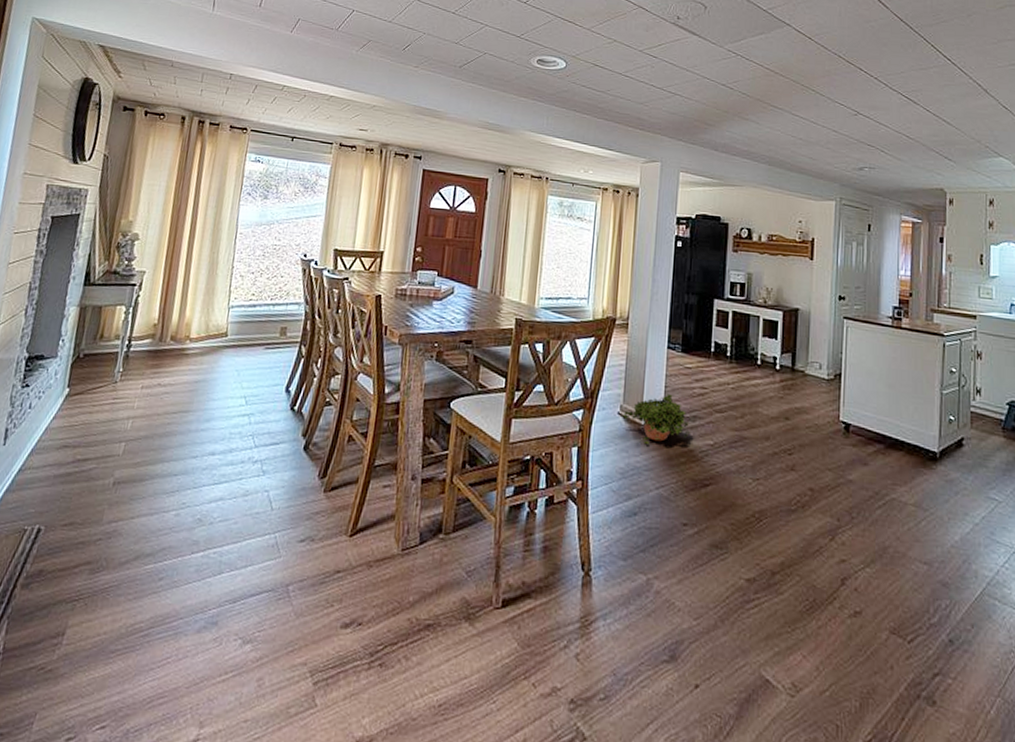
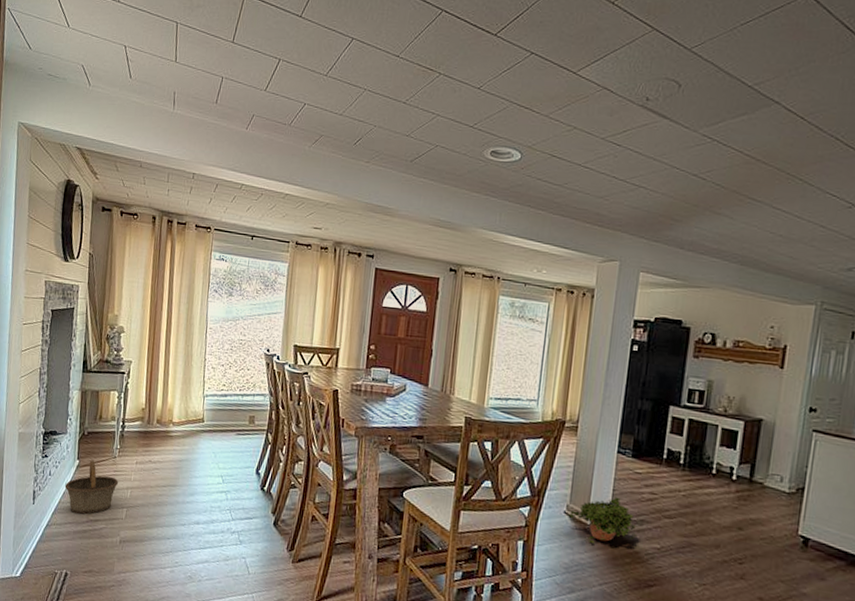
basket: none [47,386,118,453] -> present [64,459,119,514]

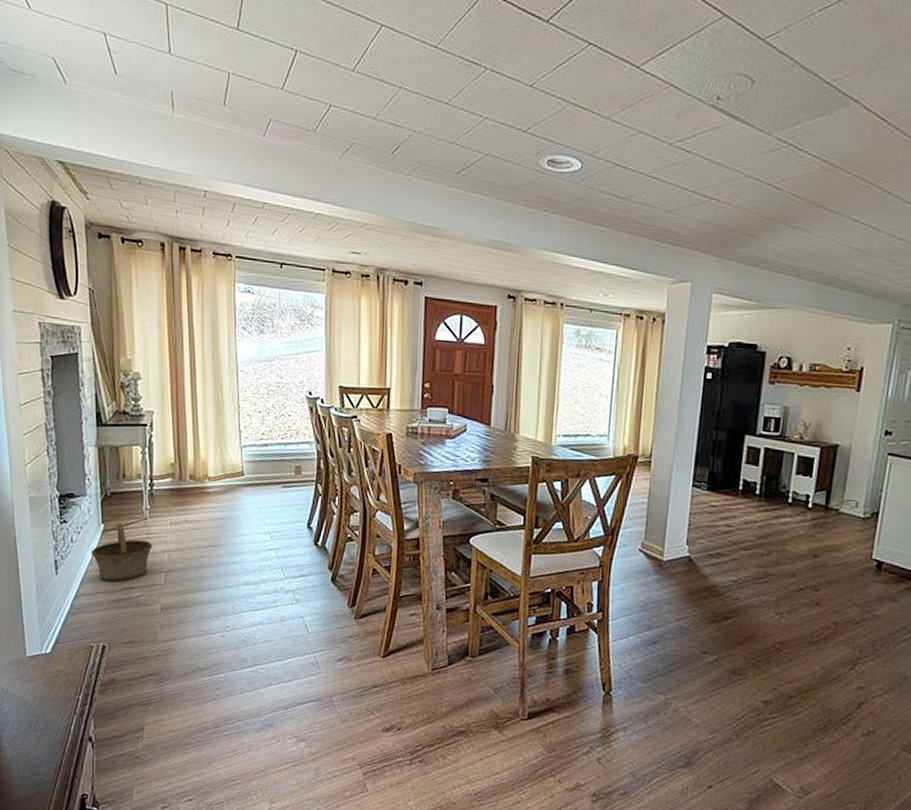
potted plant: present [568,496,638,544] -> none [643,531,714,580]

